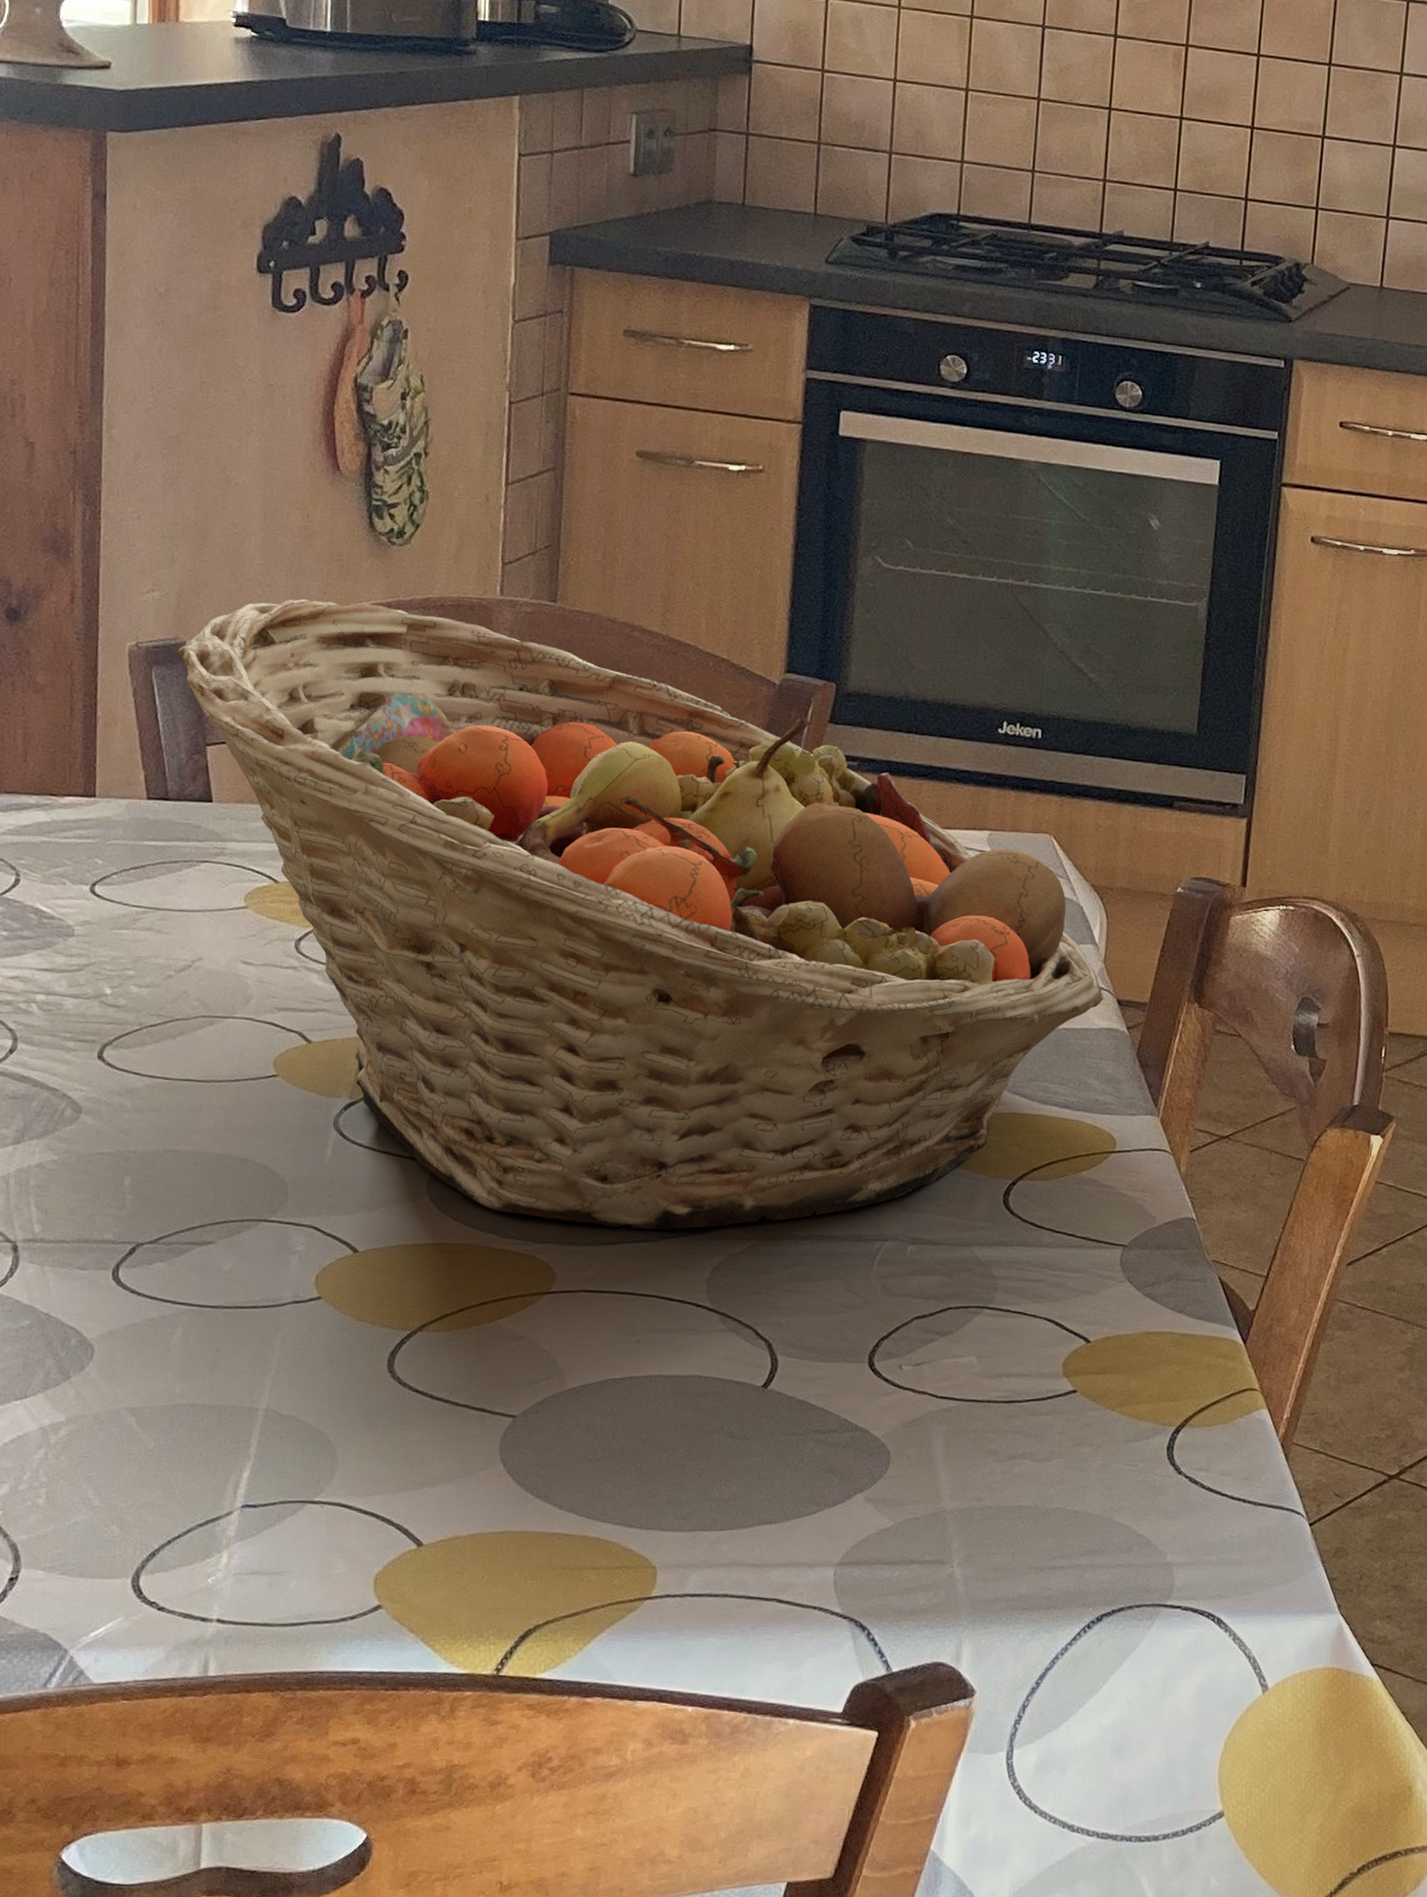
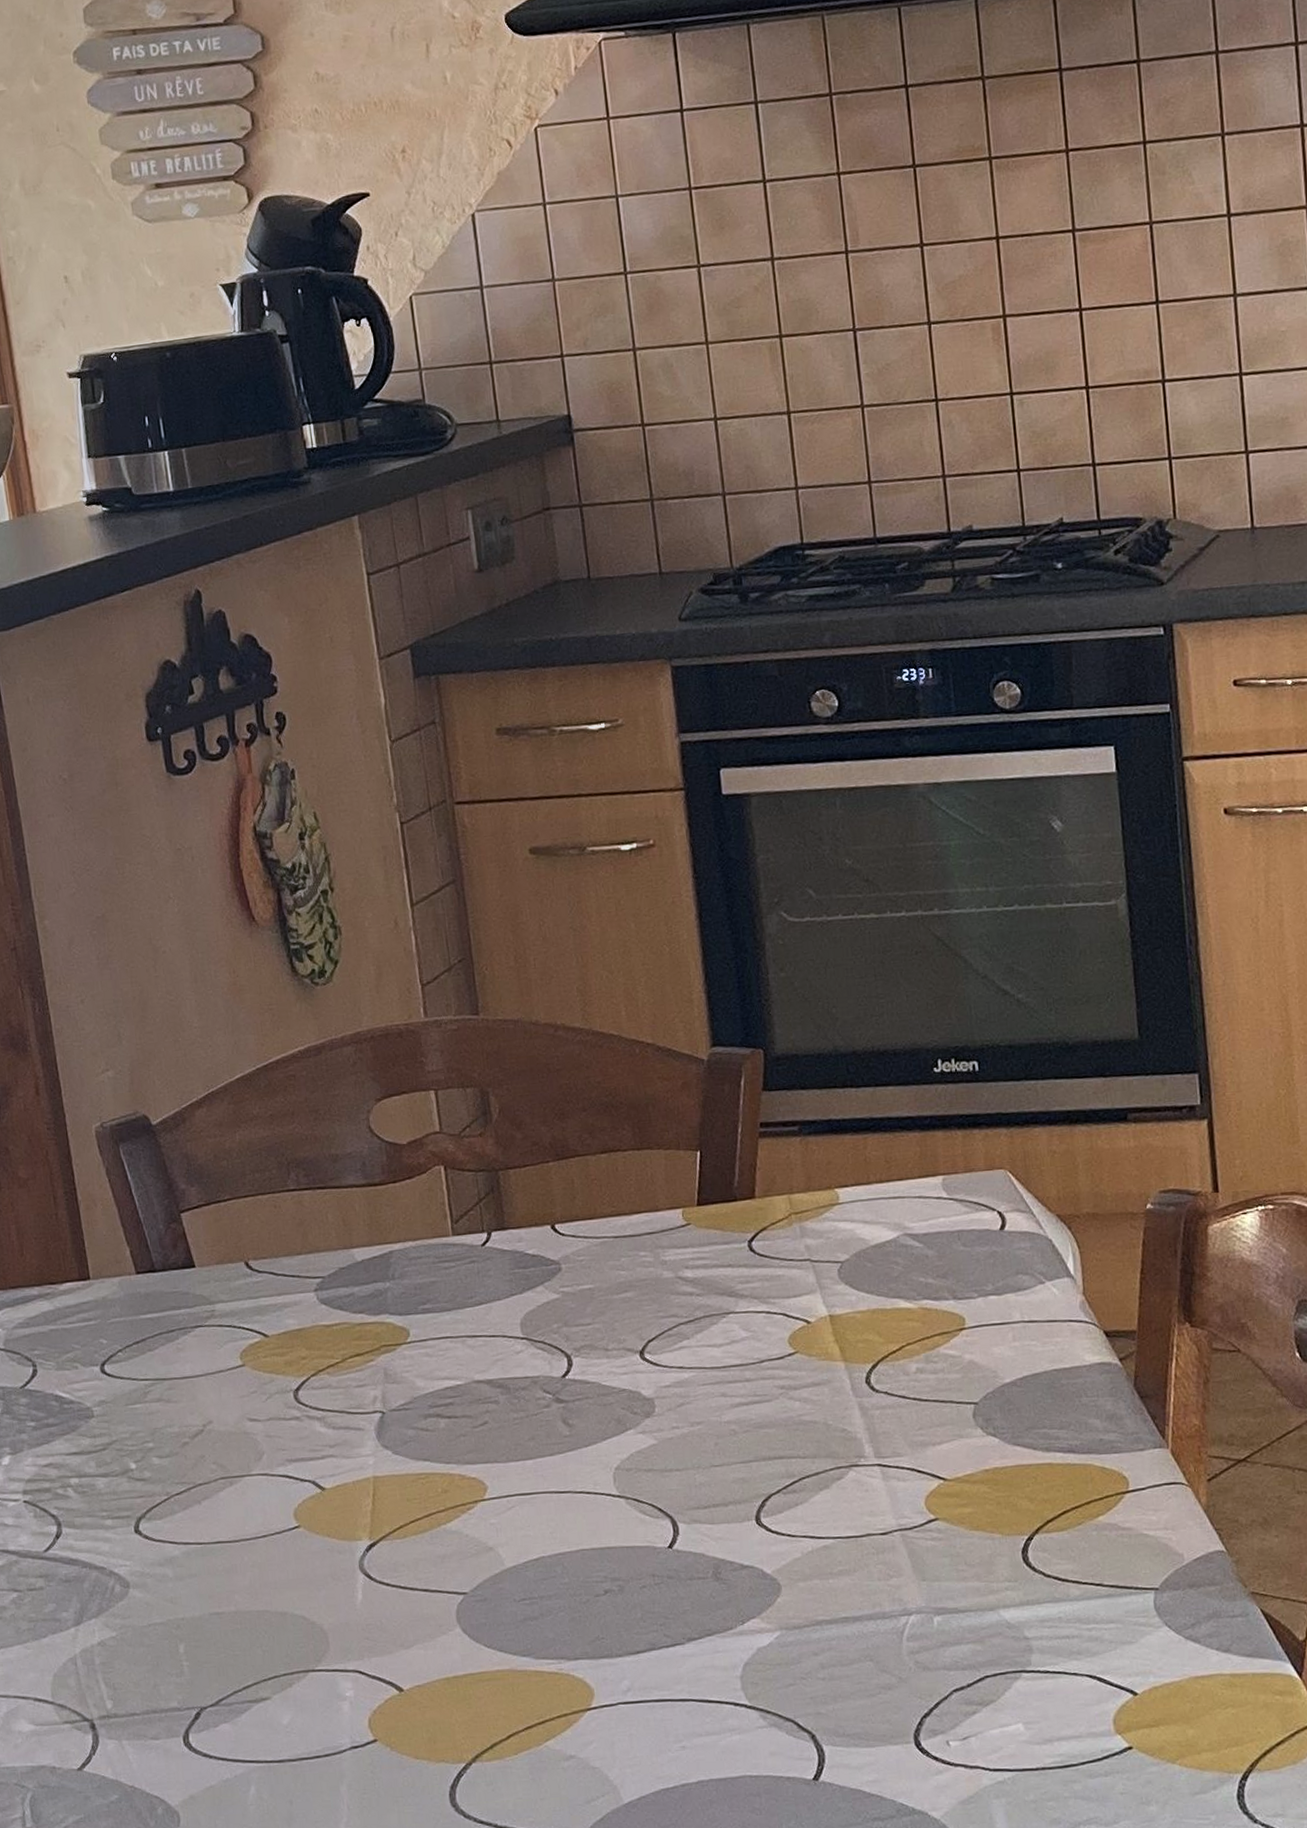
fruit basket: present [176,598,1104,1231] -> none [138,1047,1090,1635]

